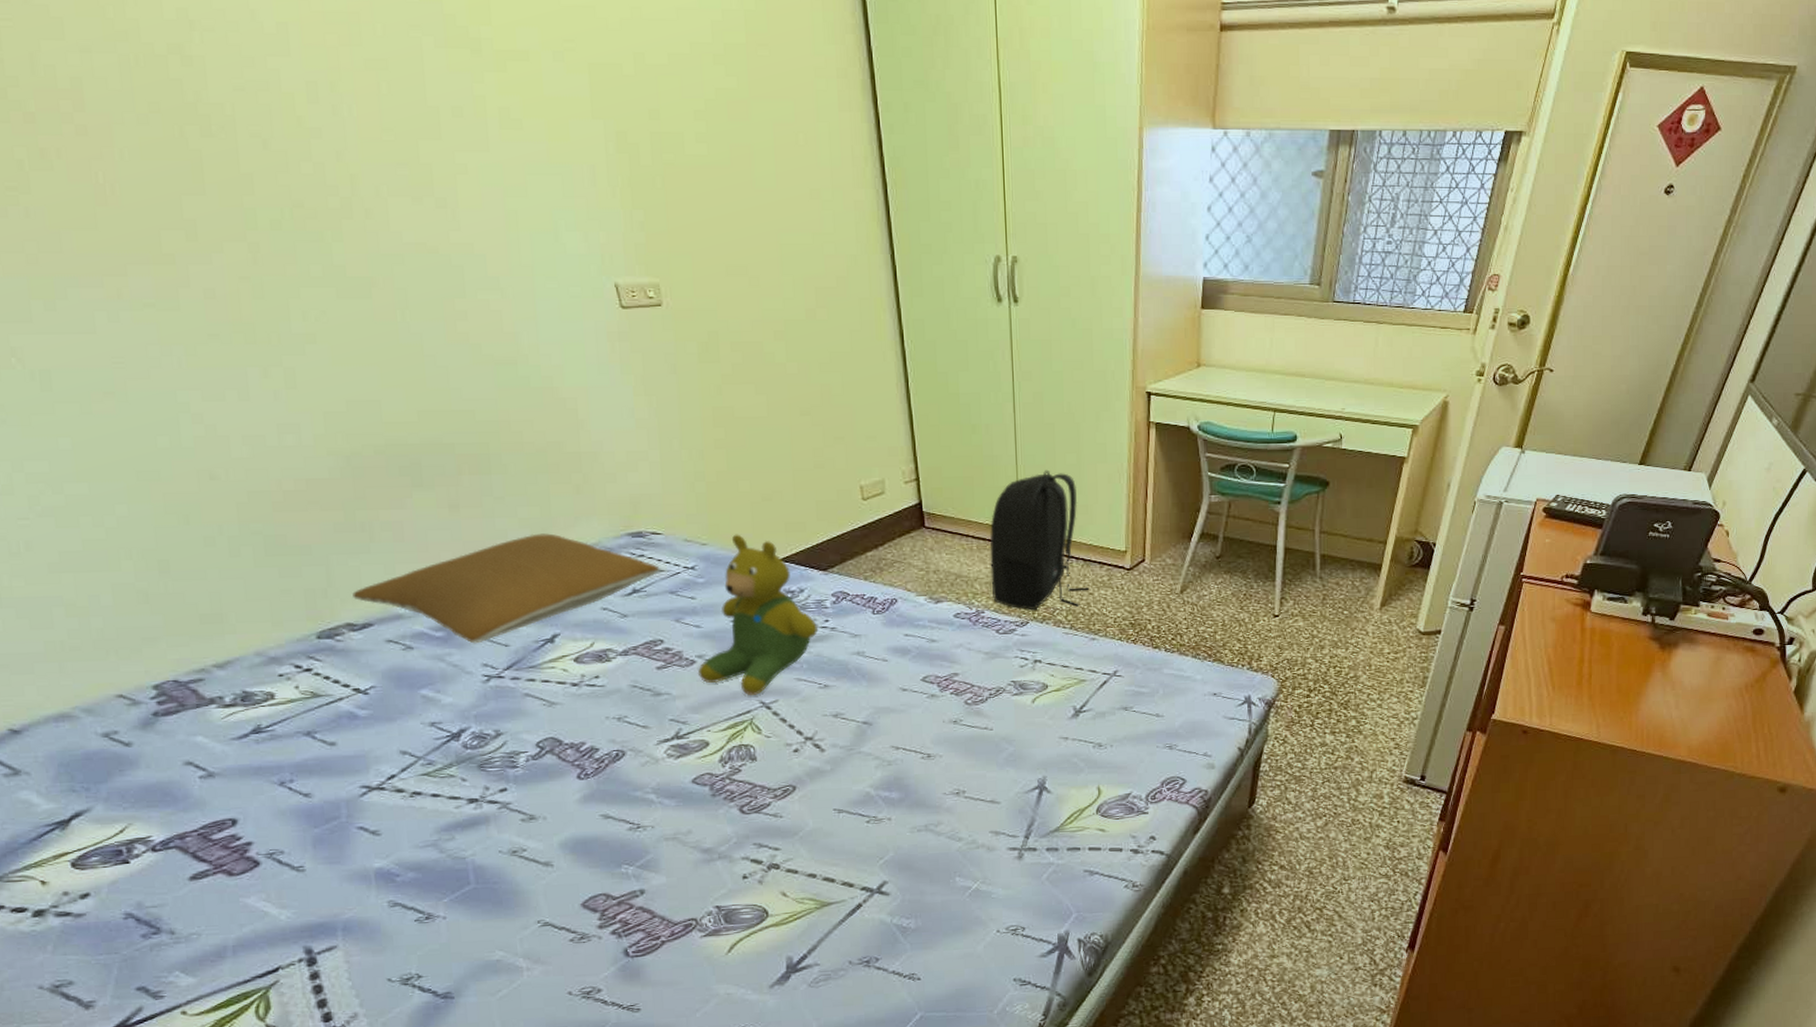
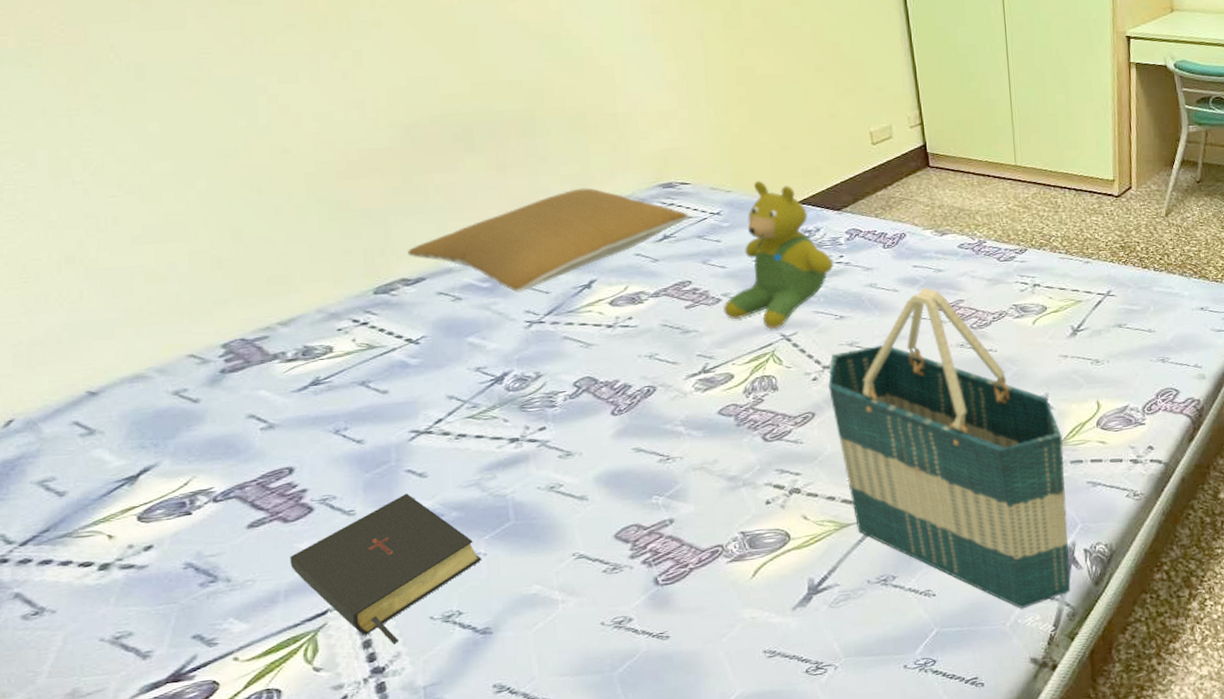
bible: none [236,851,441,1005] -> present [289,493,482,645]
tote bag: none [810,658,1063,997] -> present [827,287,1071,609]
backpack: present [989,469,1090,611] -> none [988,109,1082,239]

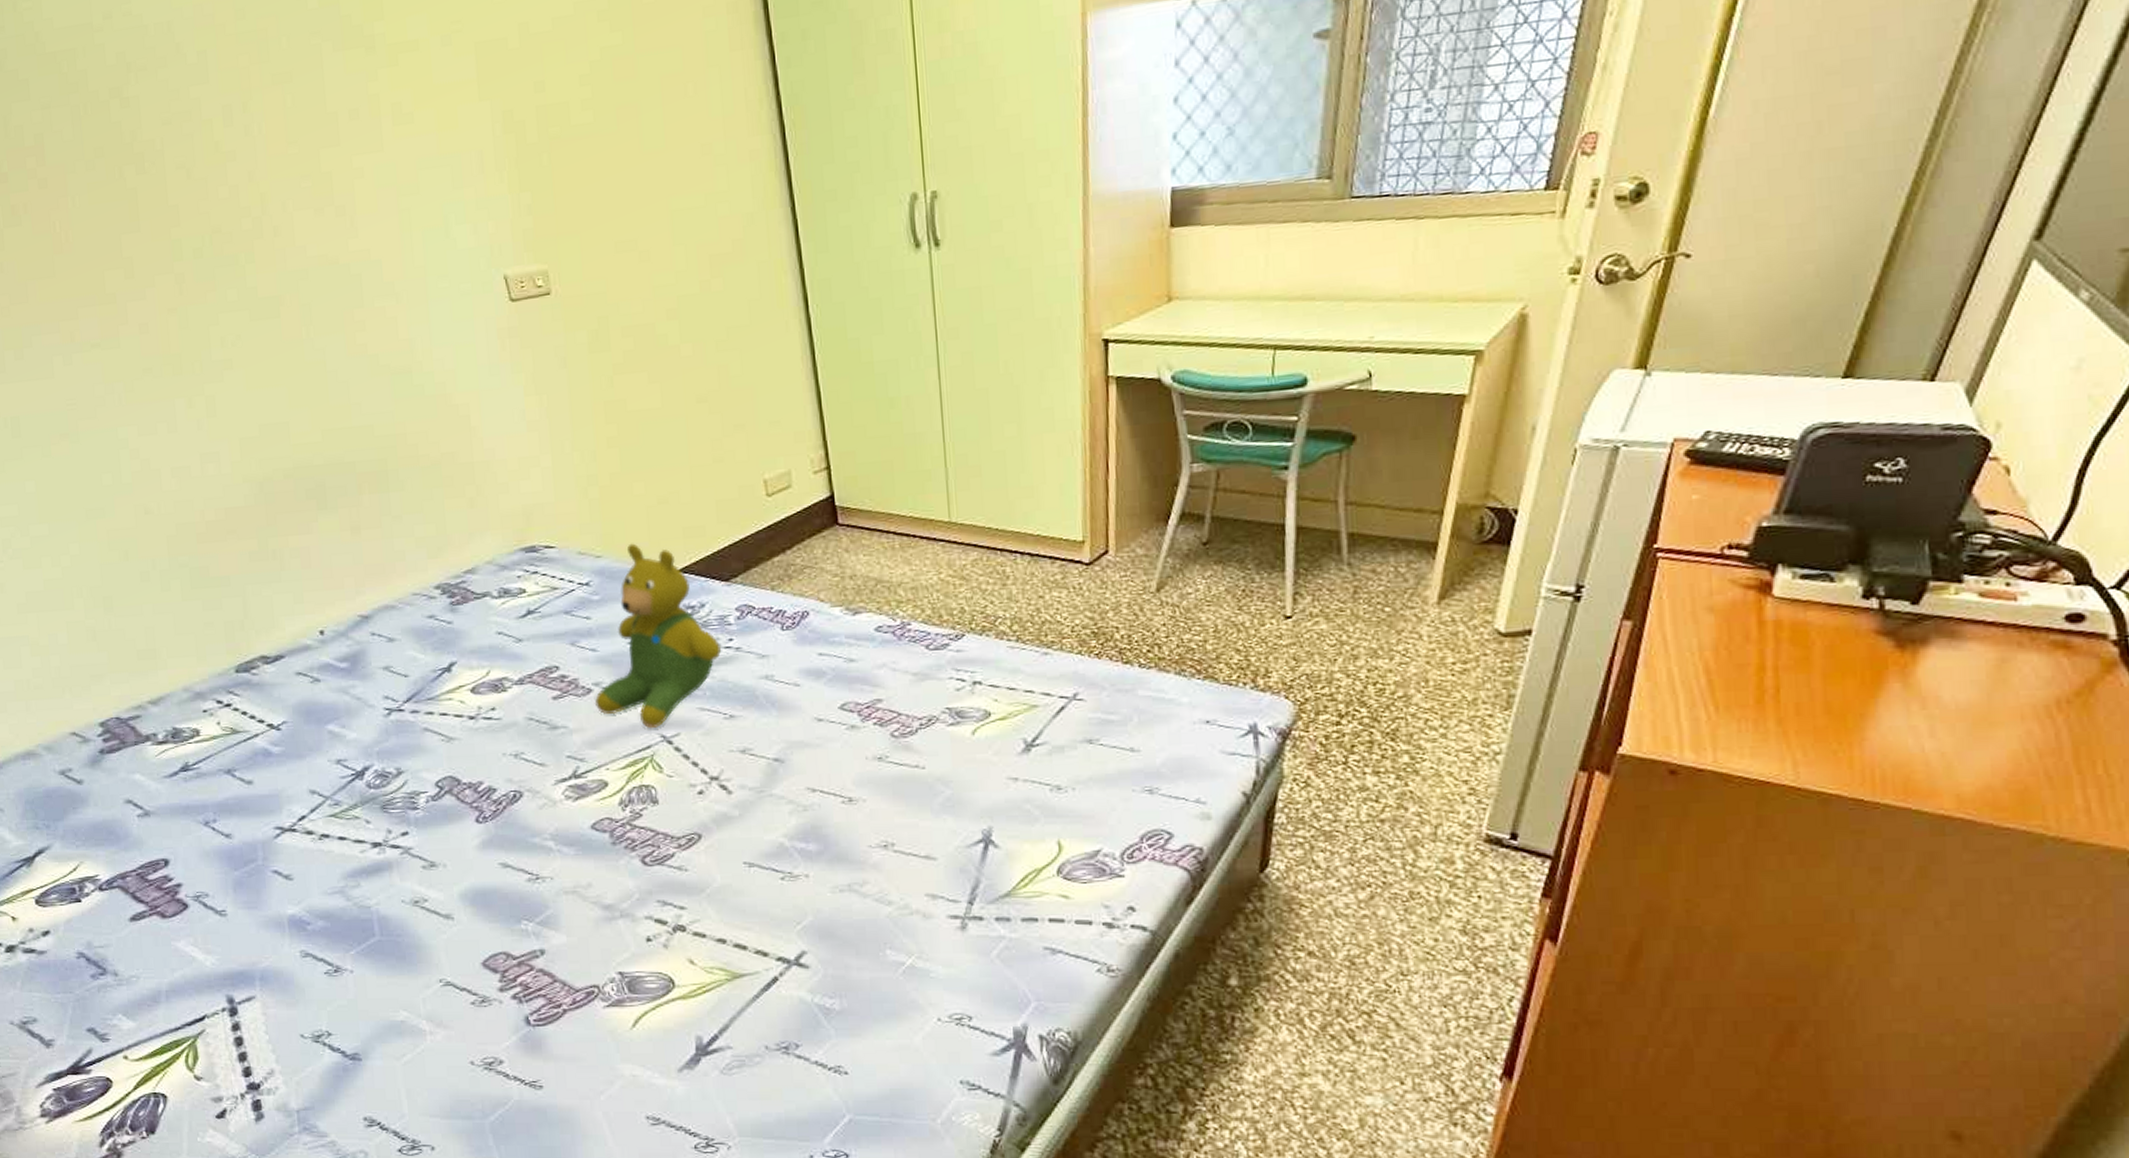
bible: present [289,493,482,645] -> none [168,897,349,1061]
pillow: present [407,188,689,293] -> none [266,552,554,675]
tote bag: present [827,287,1071,609] -> none [716,681,1021,1104]

